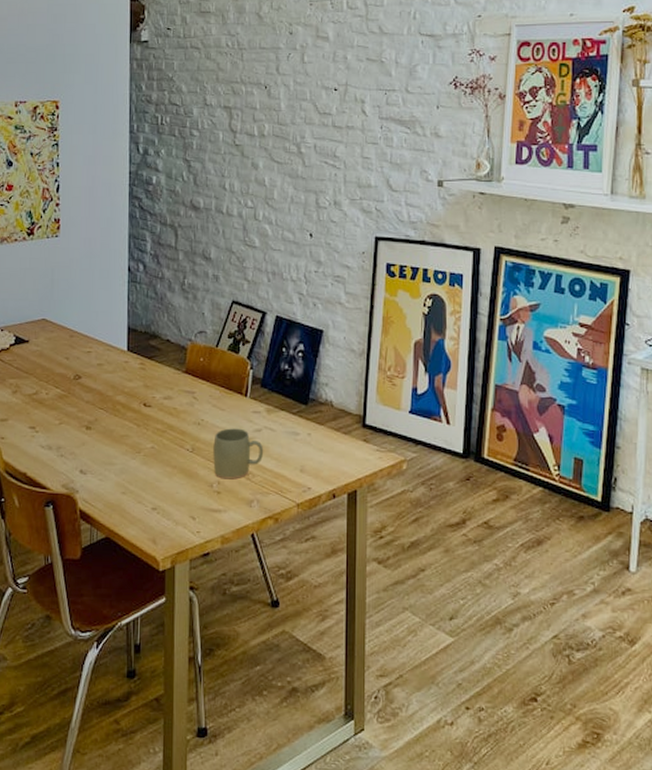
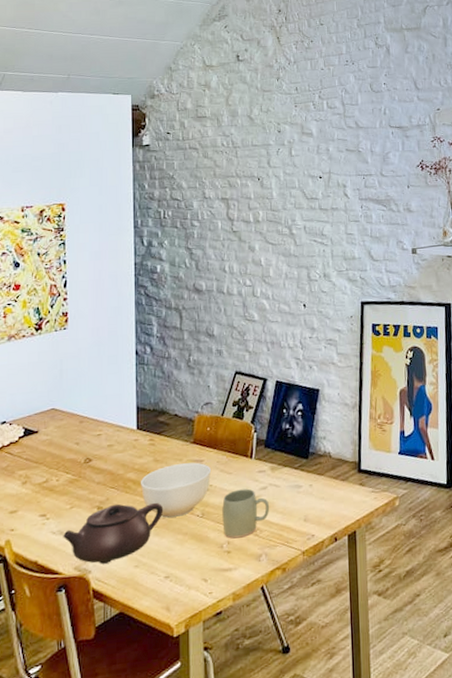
teapot: none [51,426,153,486] -> present [63,502,164,564]
bowl: none [130,393,204,448] -> present [141,462,212,518]

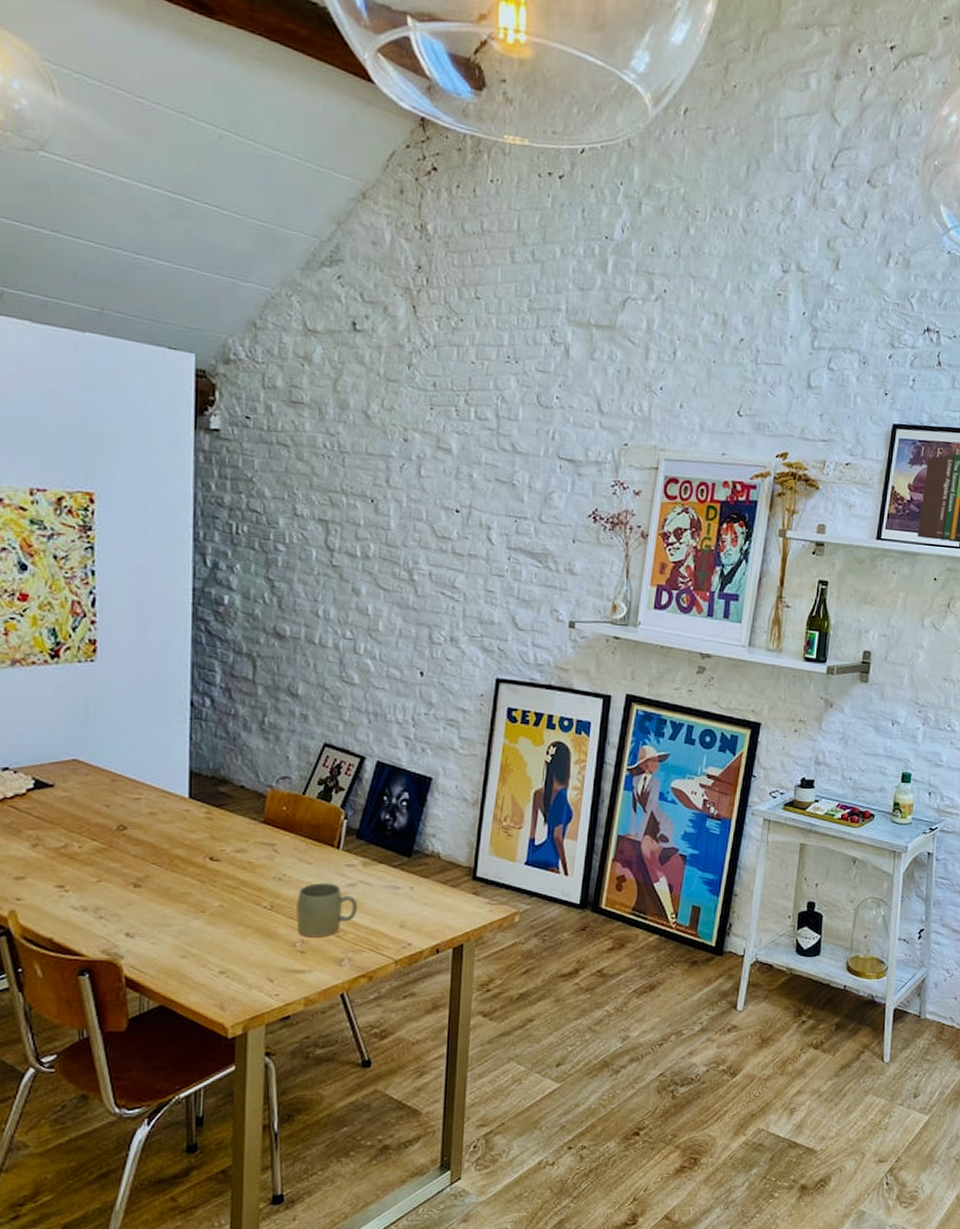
teapot: present [63,502,164,564] -> none [87,883,221,950]
bowl: present [141,462,212,518] -> none [192,845,286,906]

